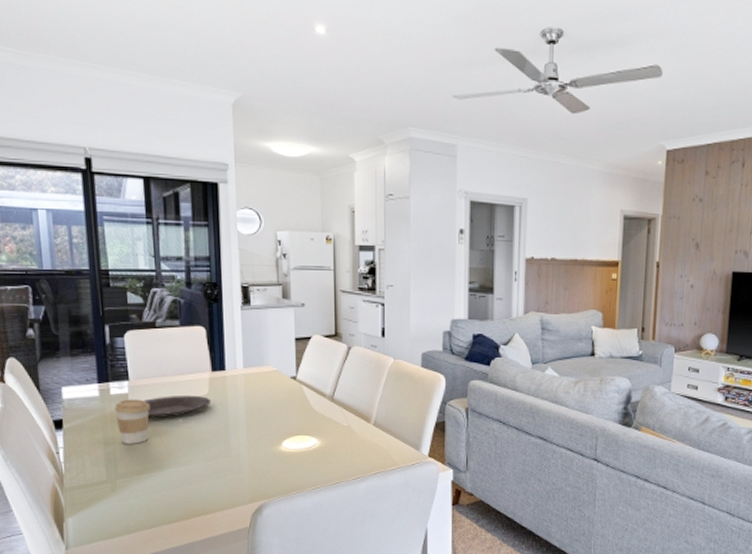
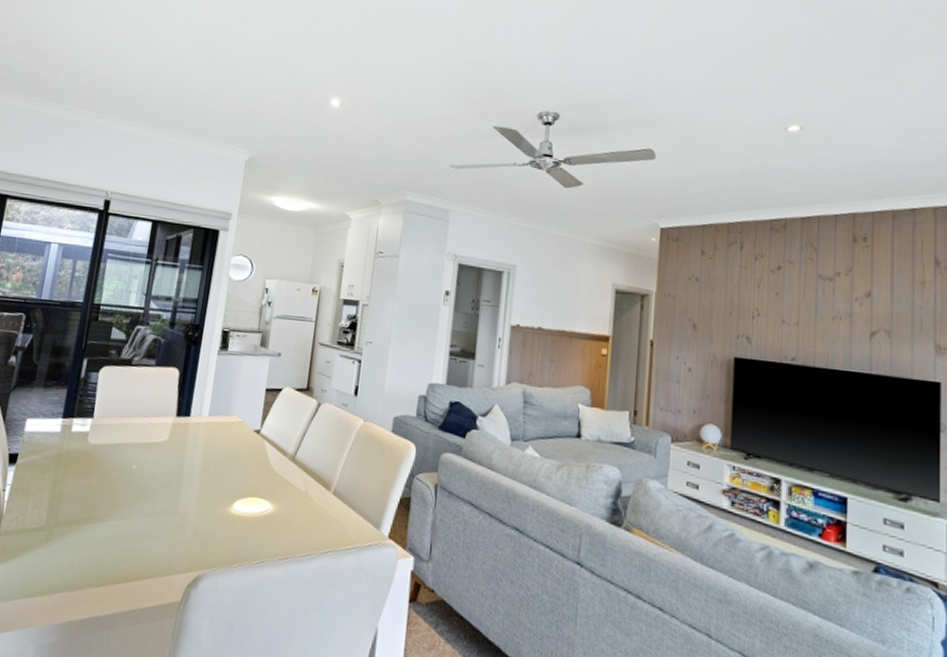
coffee cup: present [115,399,151,444] -> none [69,438,108,489]
plate: present [143,395,212,418] -> none [102,438,170,463]

